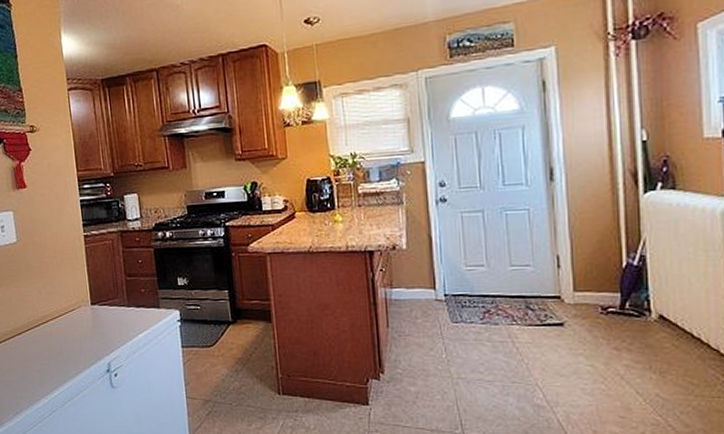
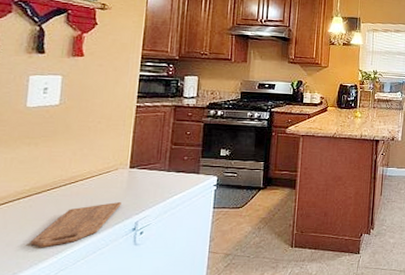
cutting board: none [23,342,92,389] -> present [30,202,122,248]

